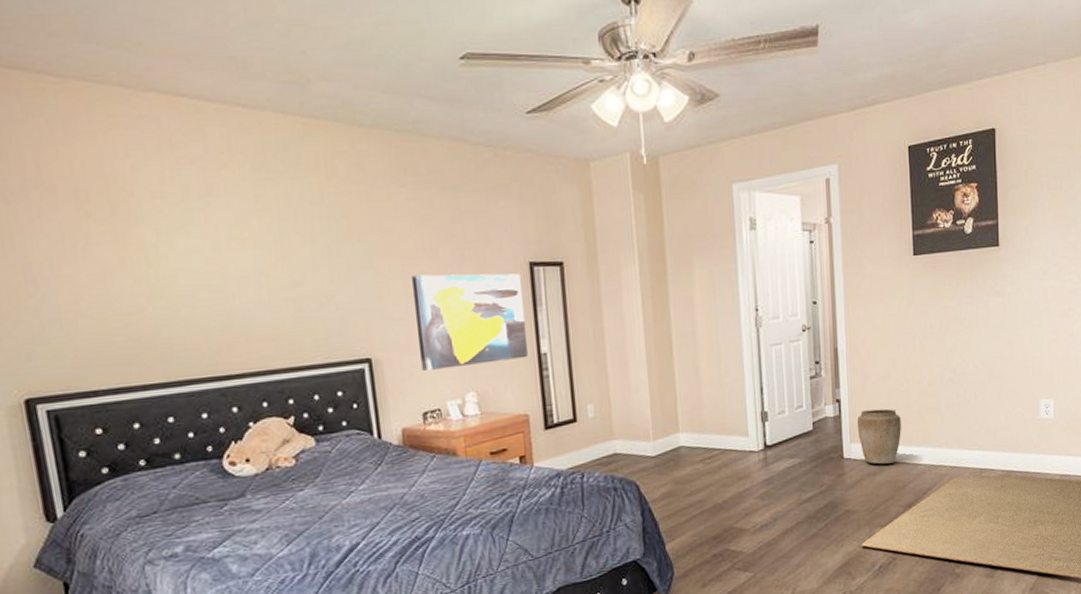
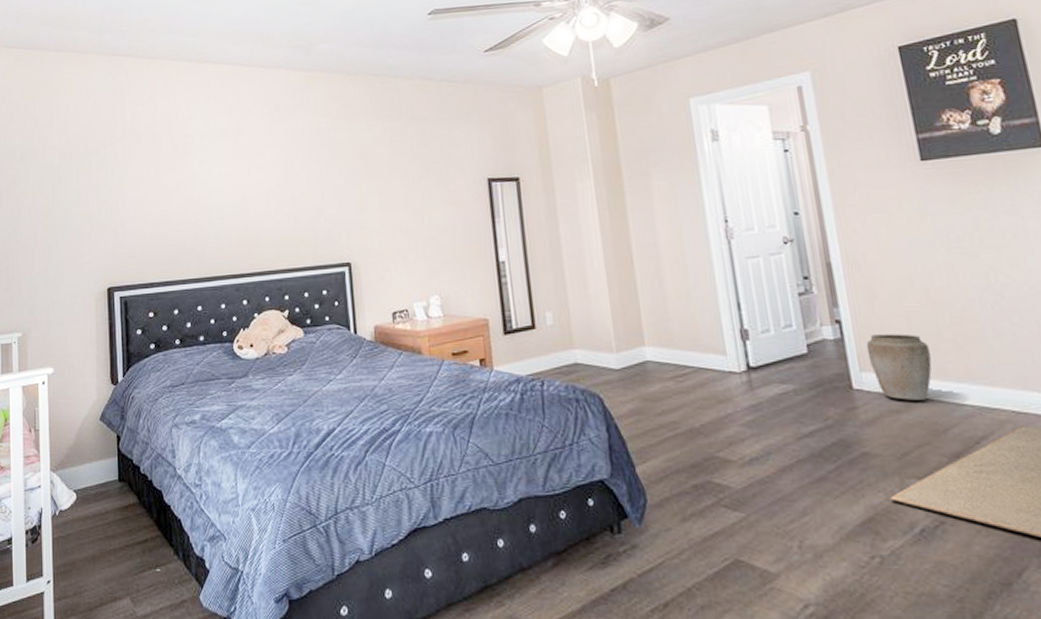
wall art: present [412,273,528,371] -> none [386,188,487,275]

